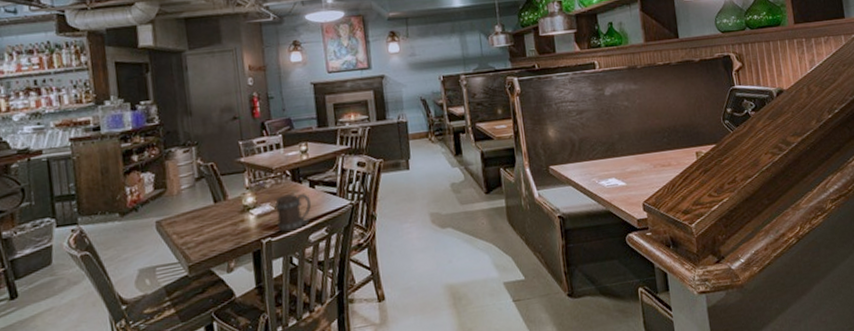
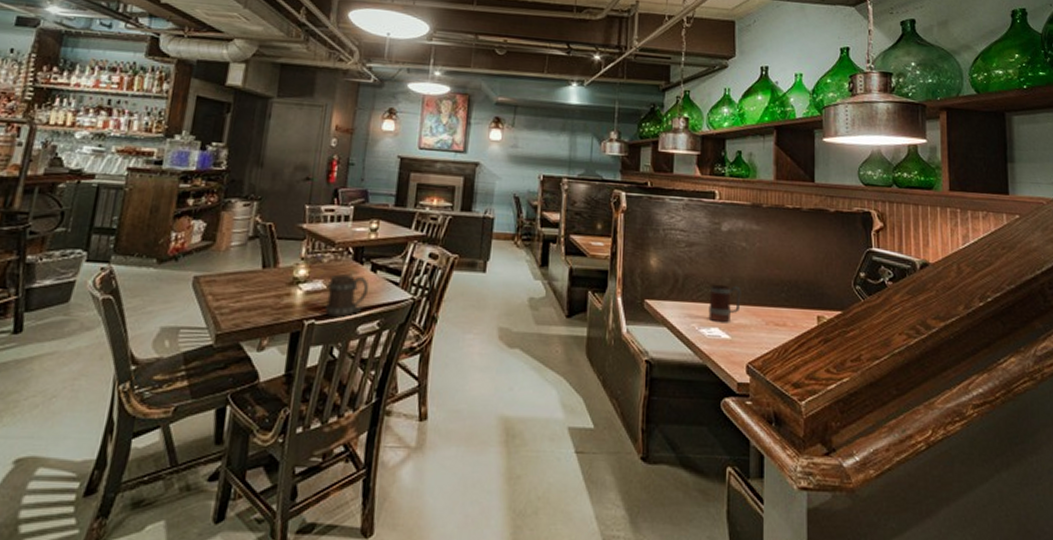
beer mug: none [603,139,630,174] -> present [708,284,741,323]

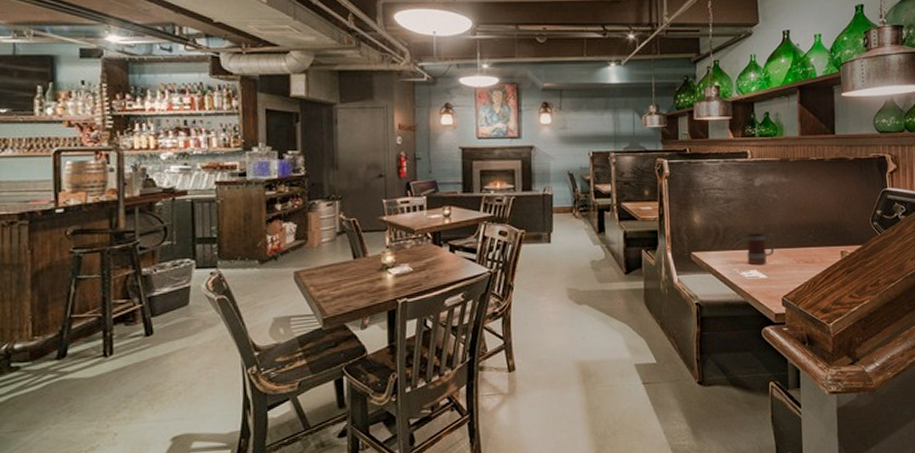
beer mug: present [324,273,370,317] -> none [413,256,450,294]

